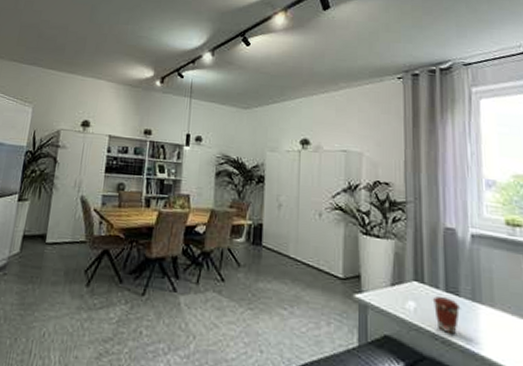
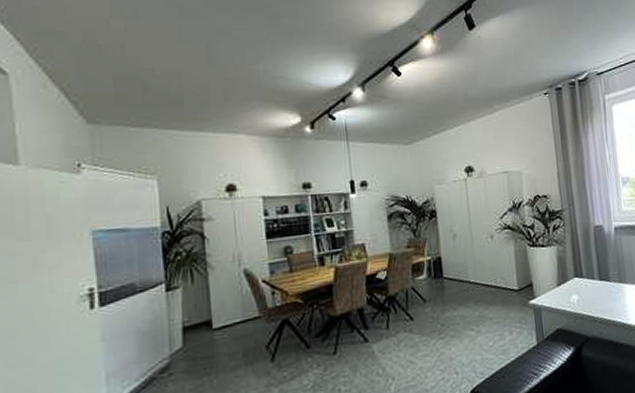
coffee cup: present [432,295,461,335] -> none [590,284,612,314]

